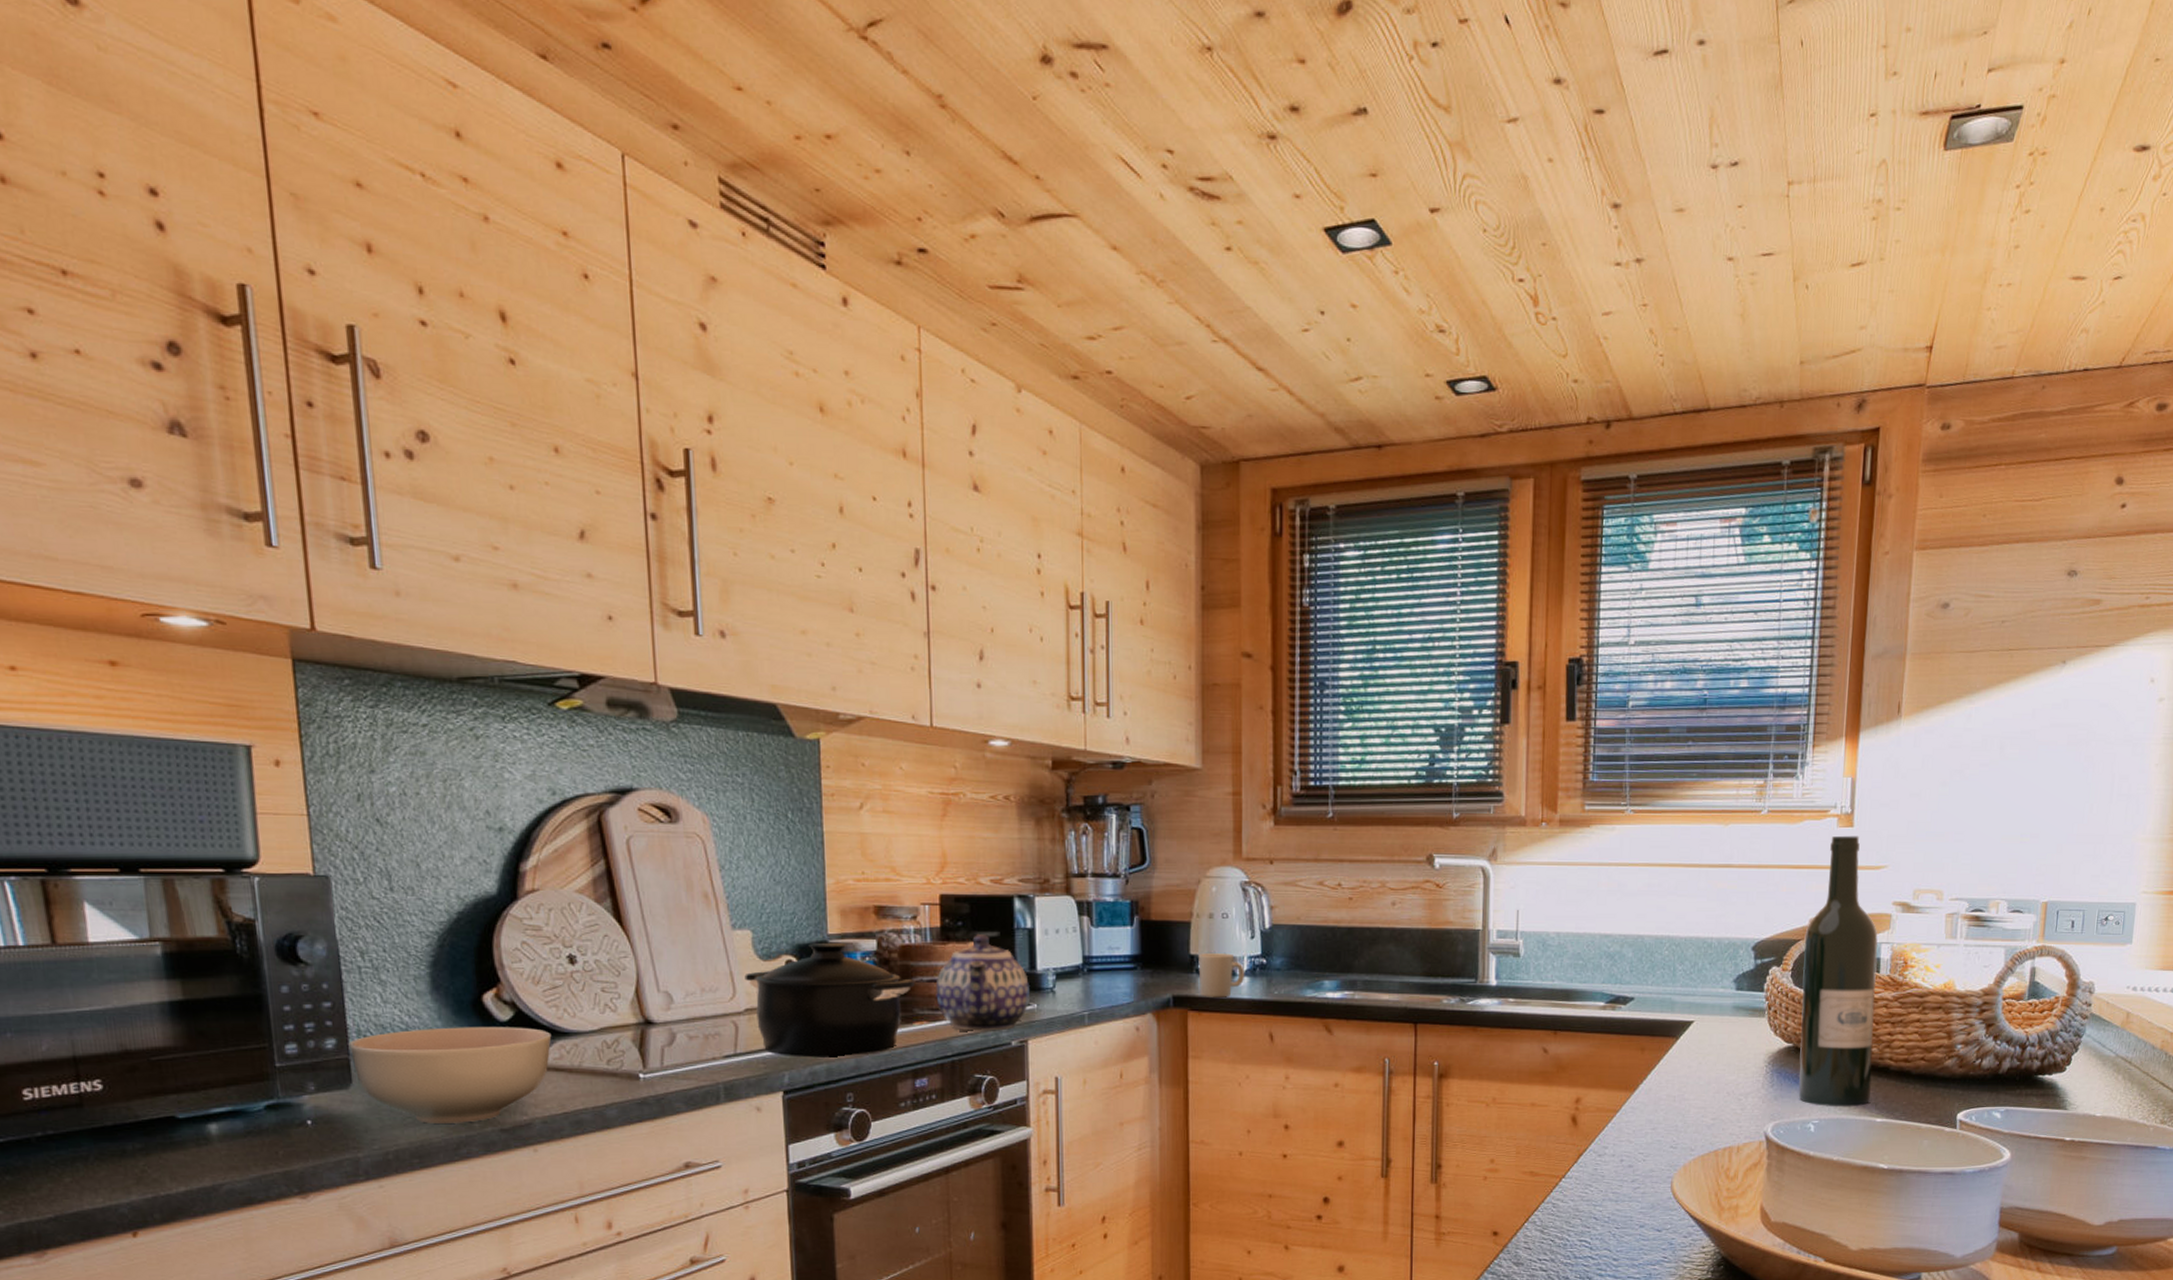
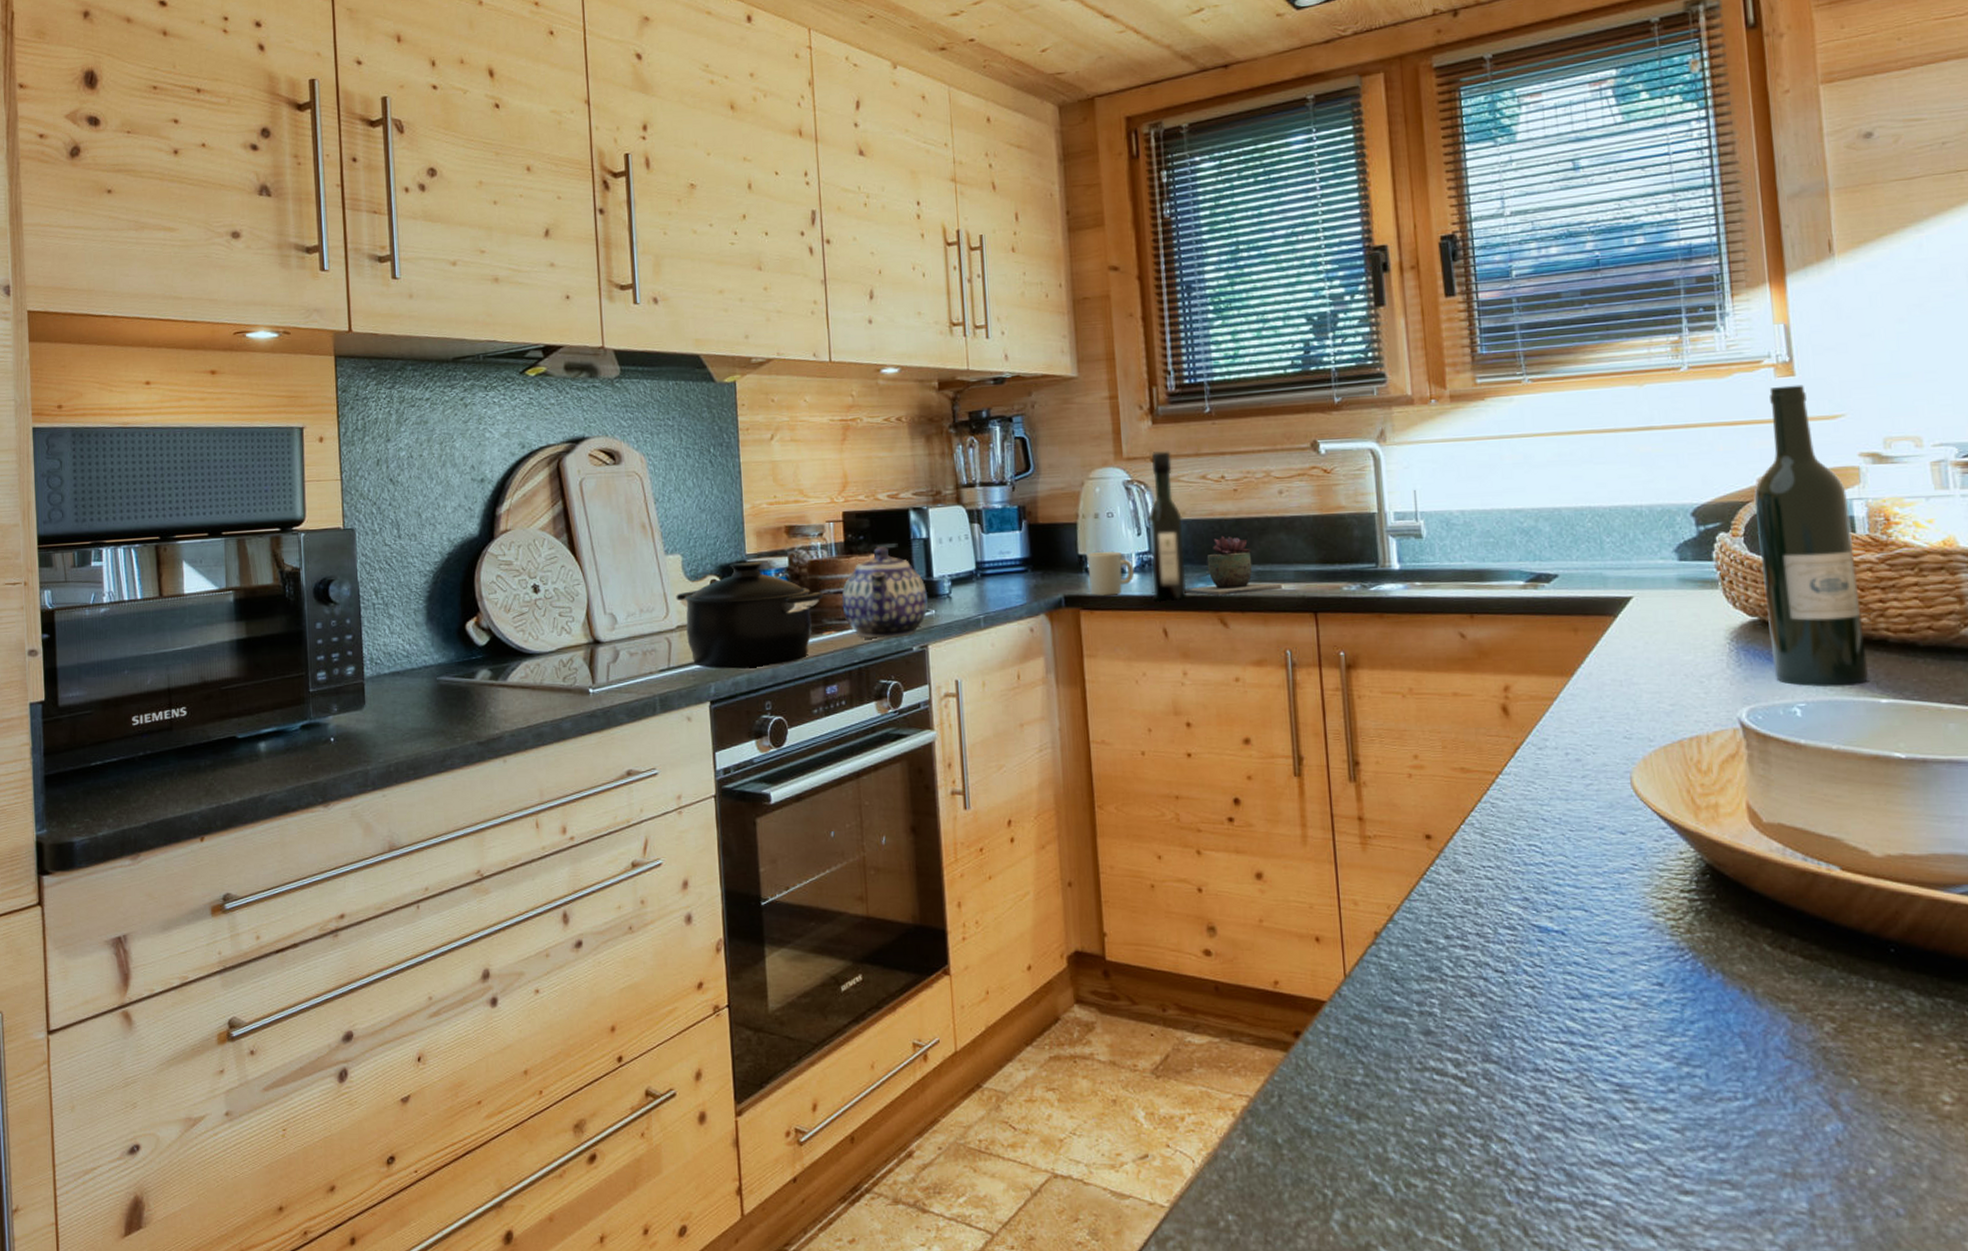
bowl: present [348,1027,552,1124] -> none [363,650,519,739]
bottle: none [1262,854,1298,1007] -> present [1147,451,1187,602]
succulent plant: none [1293,943,1387,1003] -> present [1184,535,1283,596]

